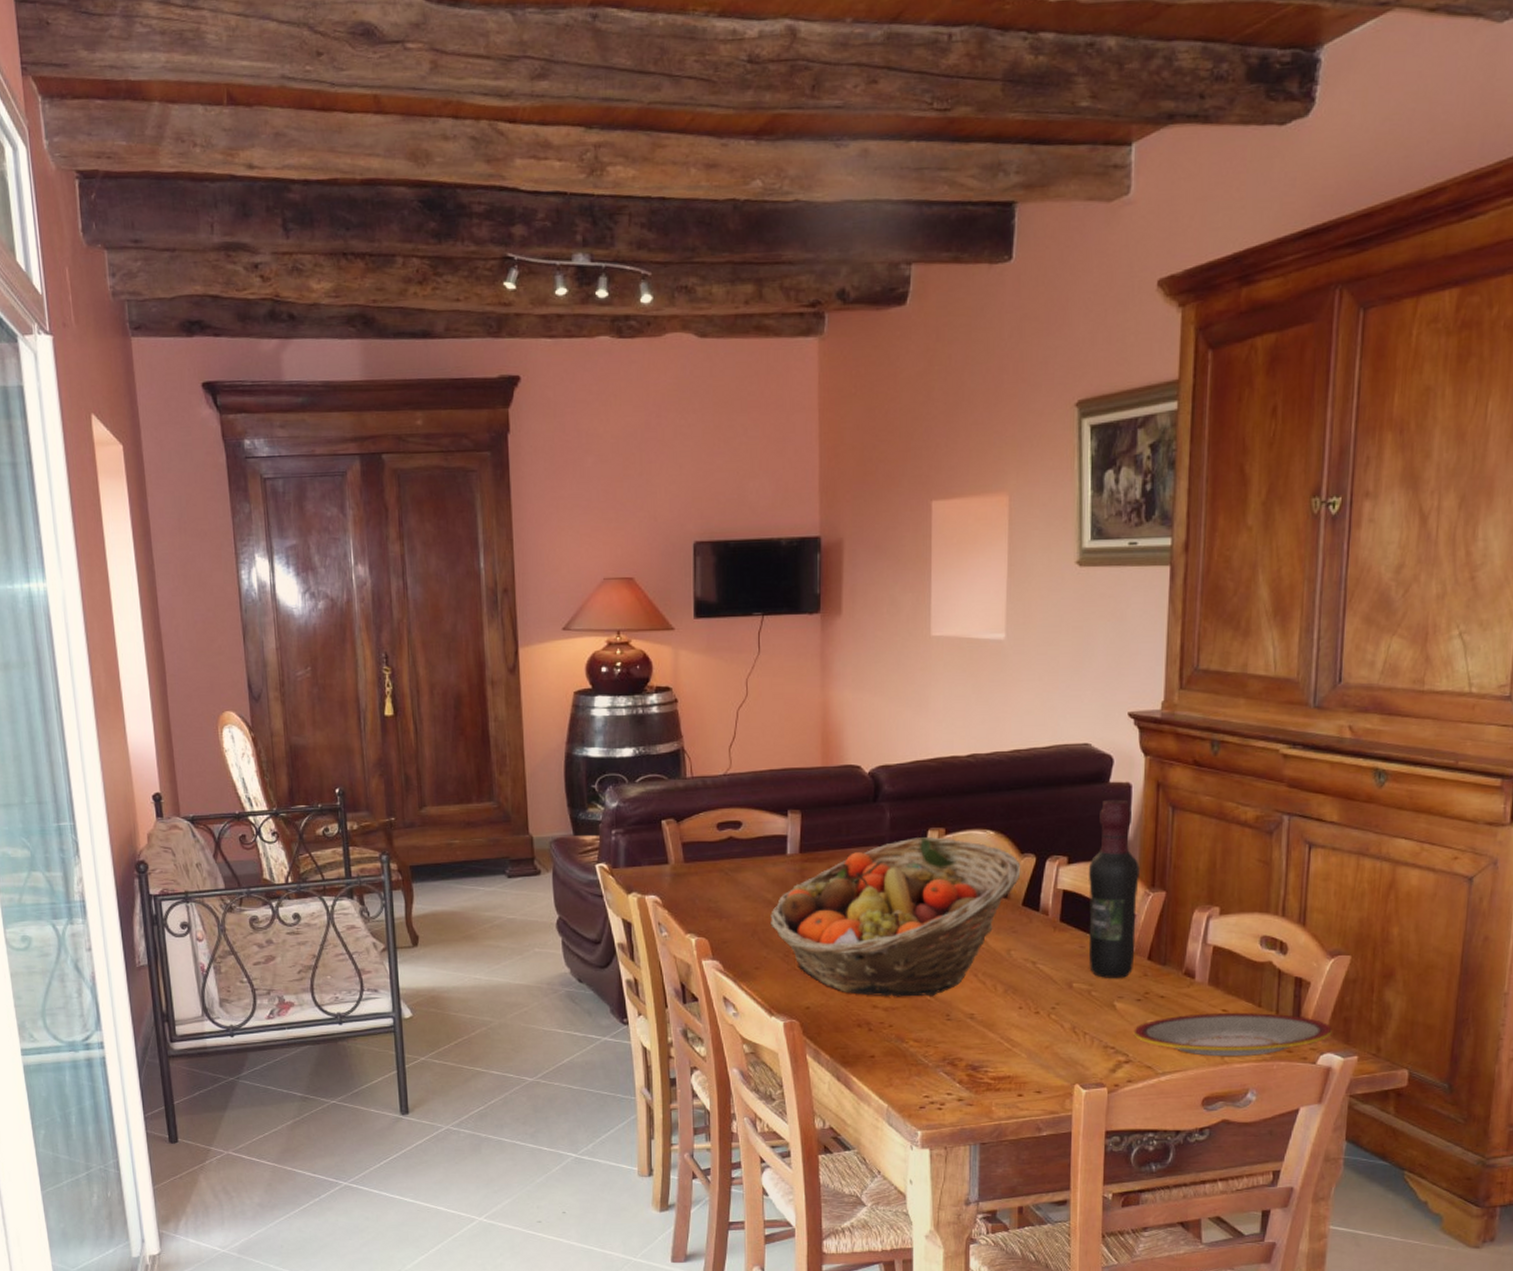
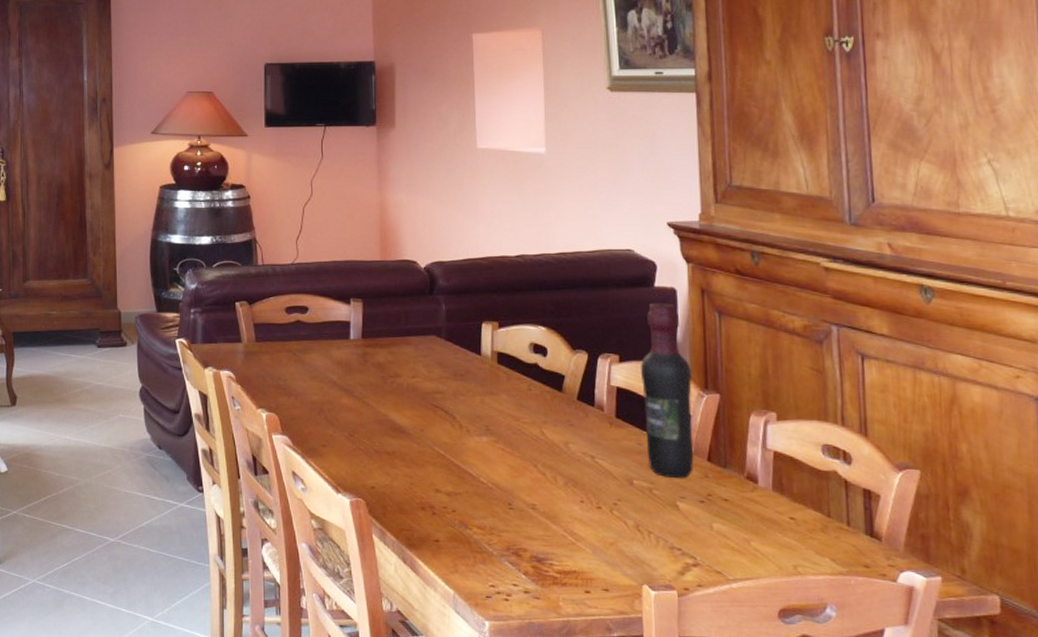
fruit basket: present [770,836,1021,997] -> none [336,328,574,485]
plate: present [1133,1012,1332,1057] -> none [699,520,910,568]

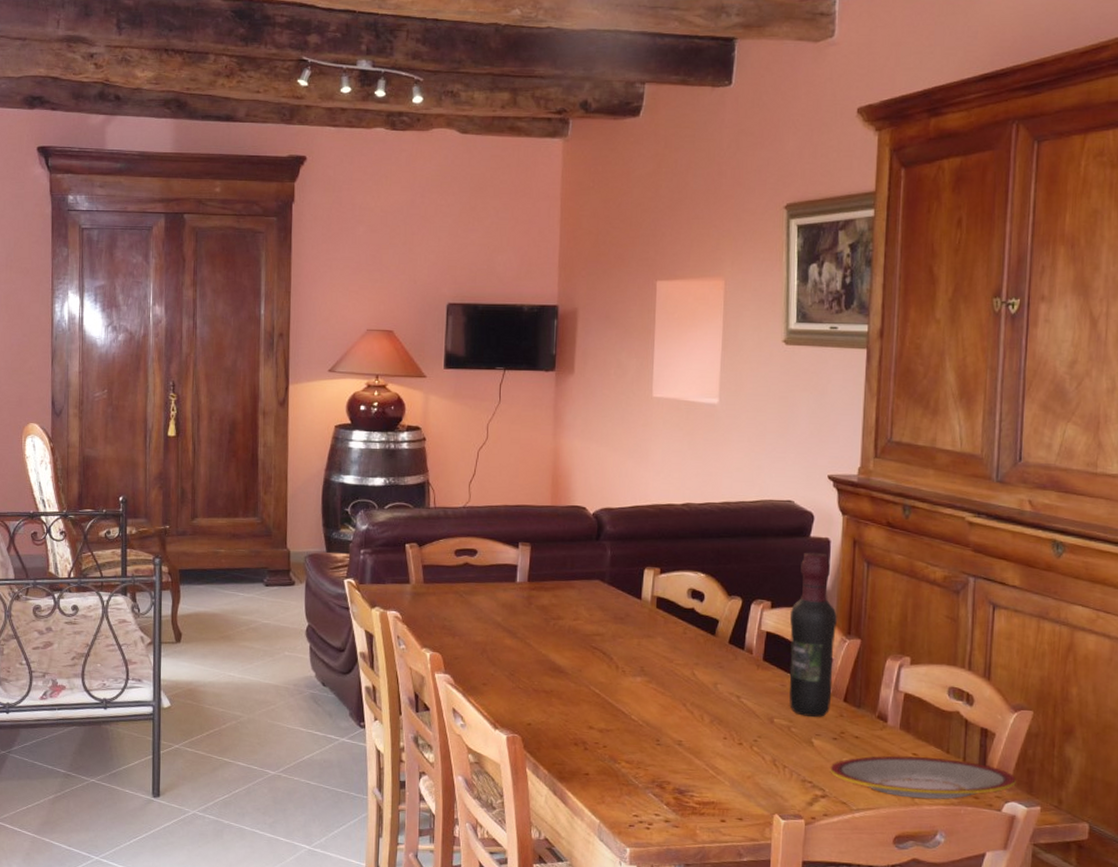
plate: none [699,520,910,568] -> present [830,756,1016,799]

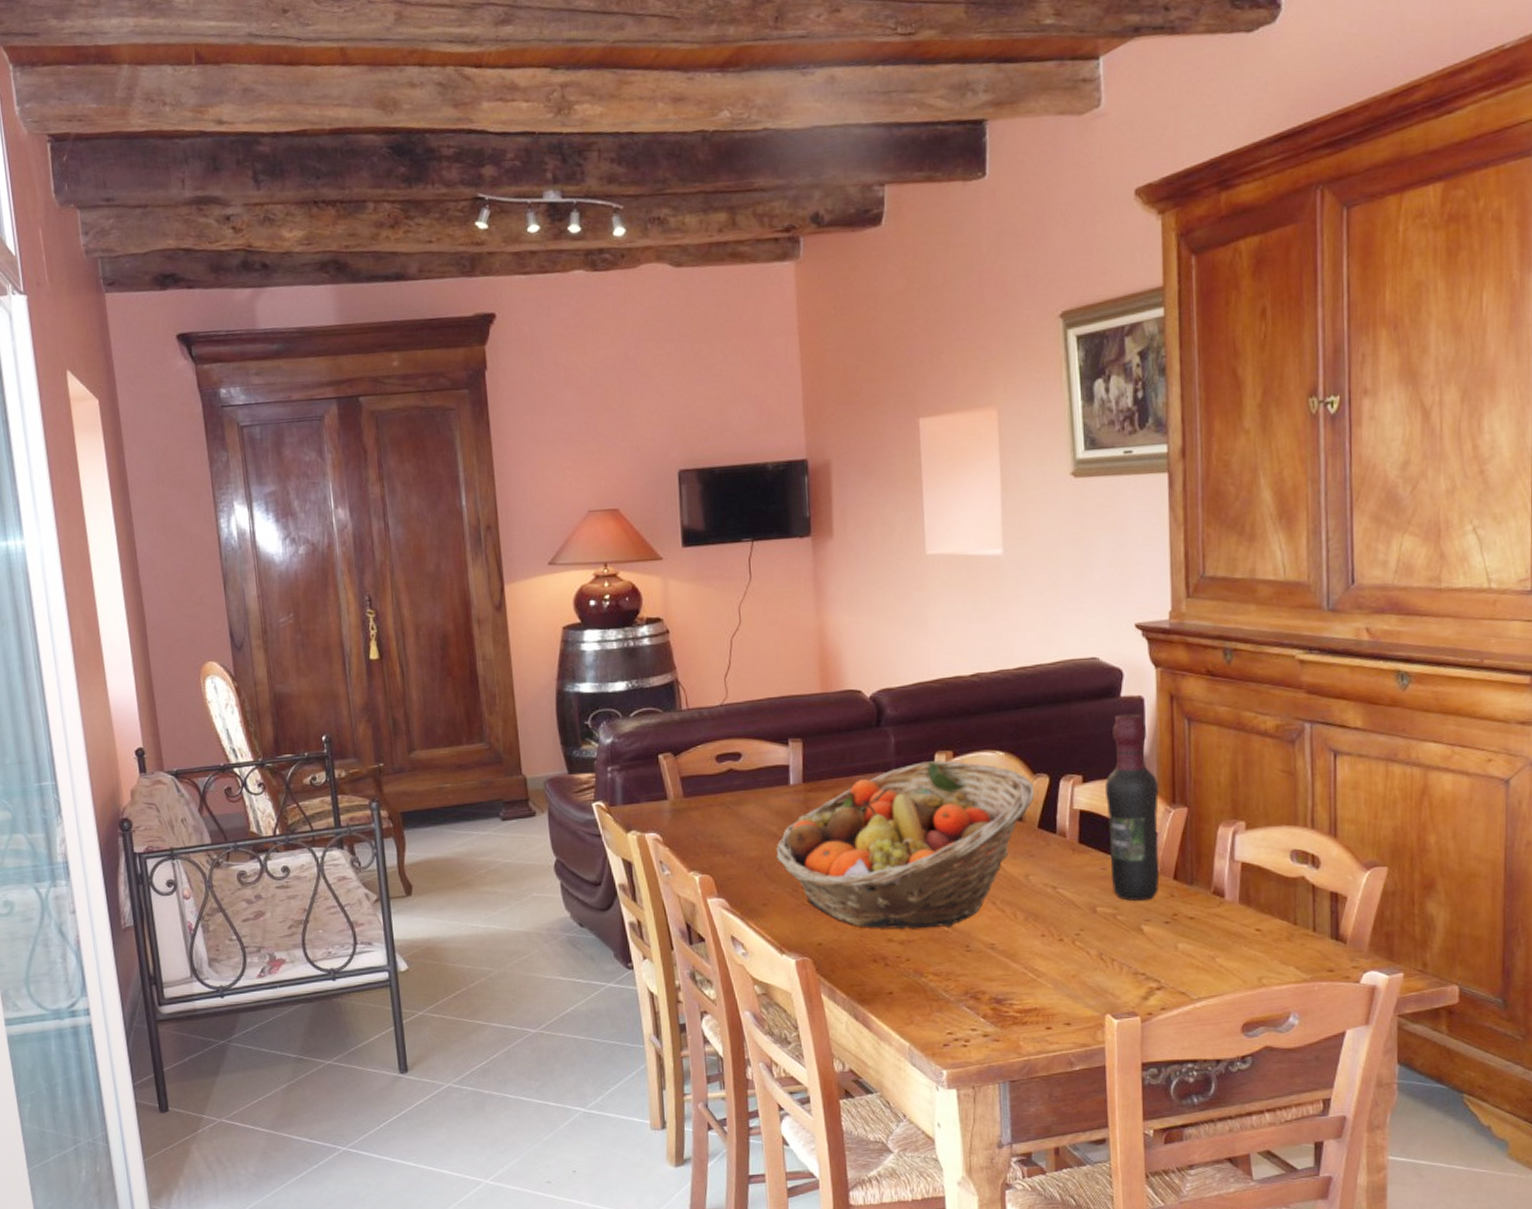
fruit basket: none [499,574,729,722] -> present [776,760,1035,929]
plate: present [830,756,1016,799] -> none [1164,930,1374,979]

